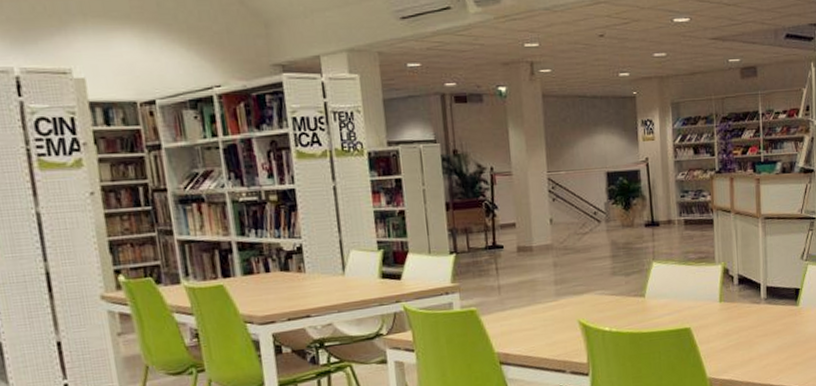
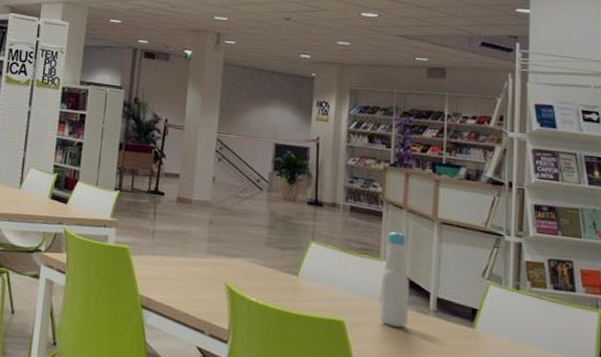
bottle: none [718,234,745,322] -> present [380,231,410,328]

